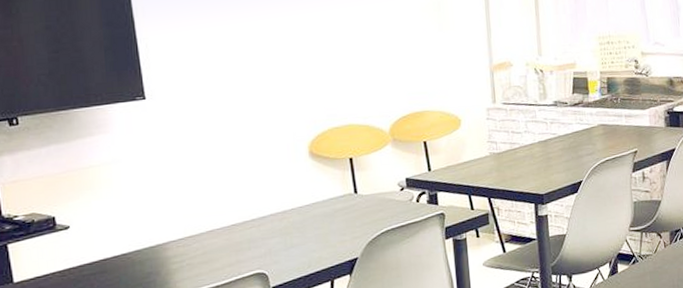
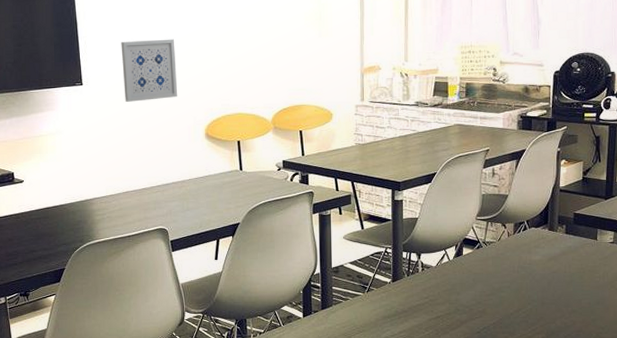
wall art: none [194,38,272,118] -> present [121,39,178,102]

